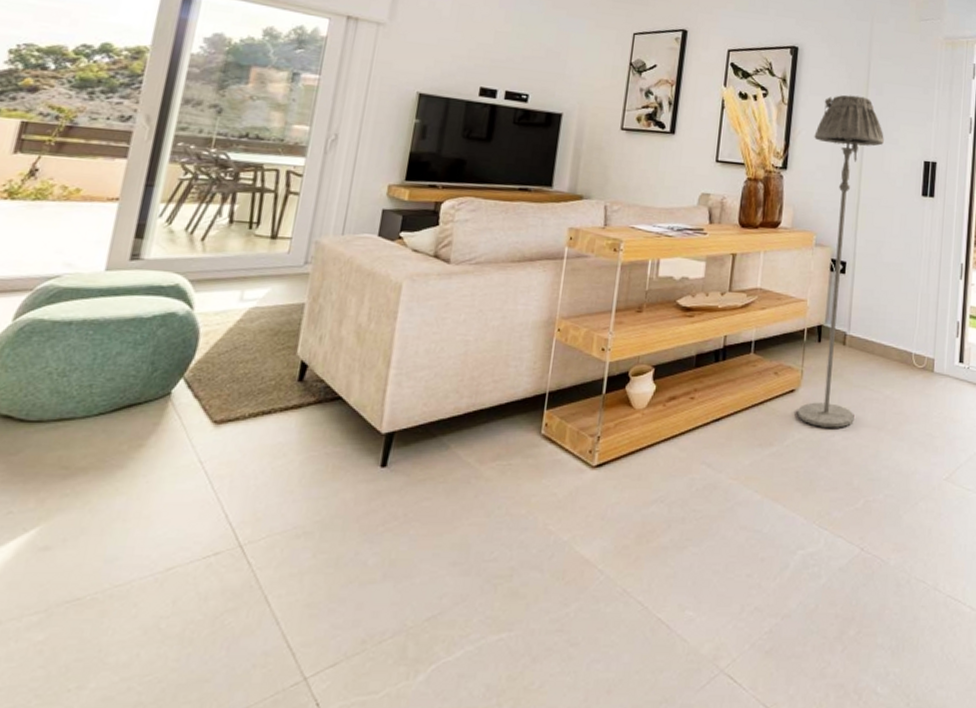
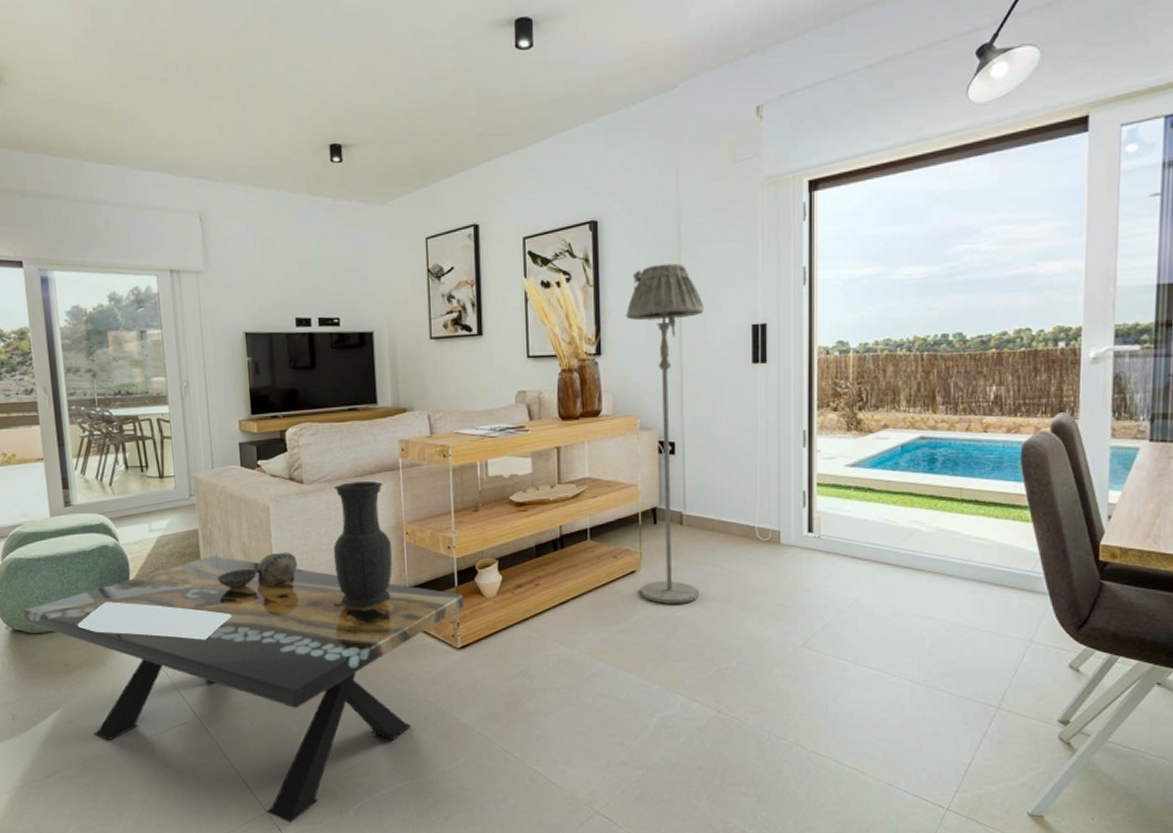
coffee table: none [19,337,610,694] -> present [23,556,464,823]
decorative bowl: none [314,339,422,380] -> present [217,552,297,588]
vase: none [465,266,543,413] -> present [334,480,392,608]

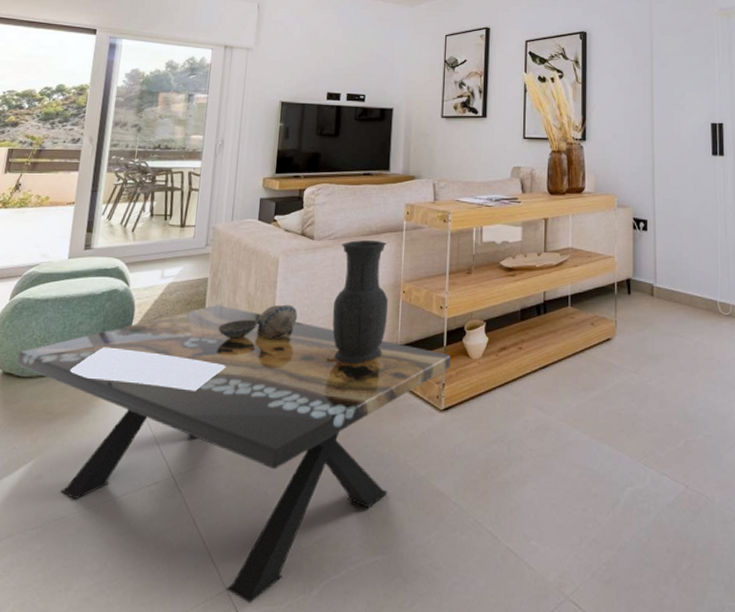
floor lamp: present [626,263,704,604] -> none [608,69,672,373]

